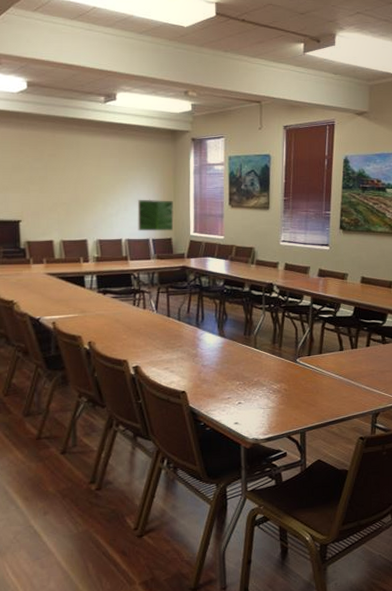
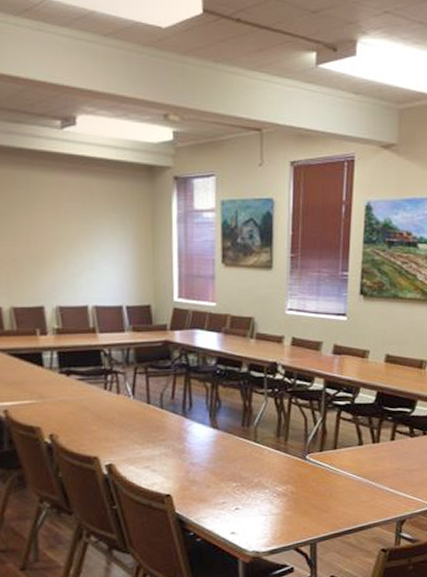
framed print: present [137,199,174,231] -> none [106,255,153,296]

